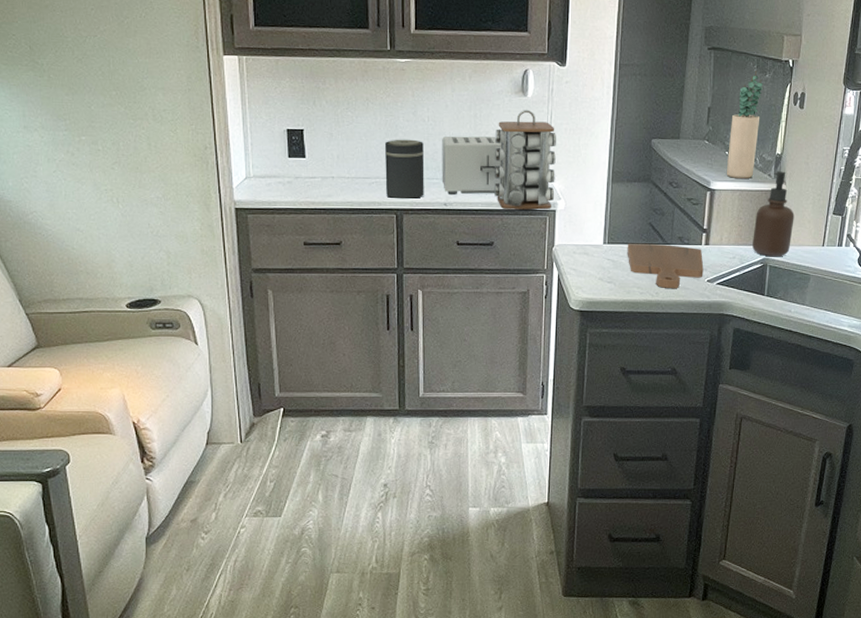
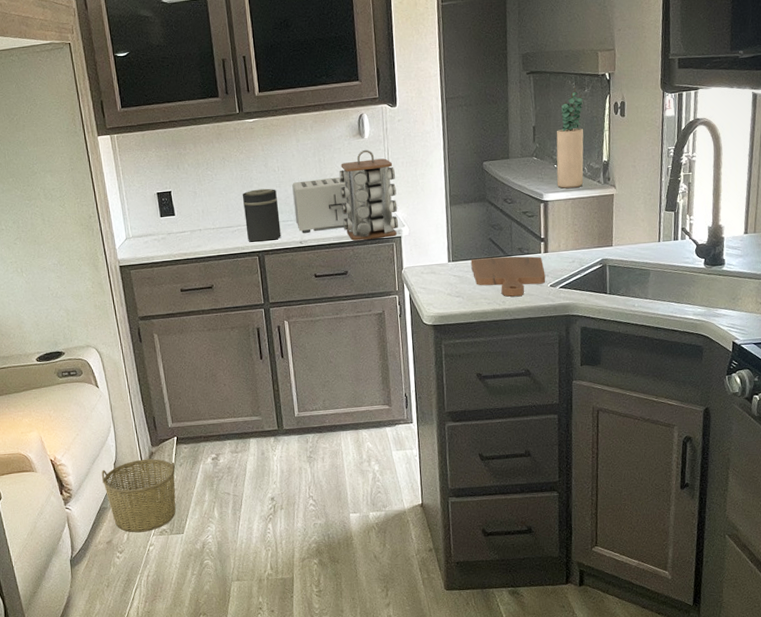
basket: none [192,430,278,512] -> present [101,458,176,533]
soap dispenser: present [752,171,795,257] -> none [589,176,628,258]

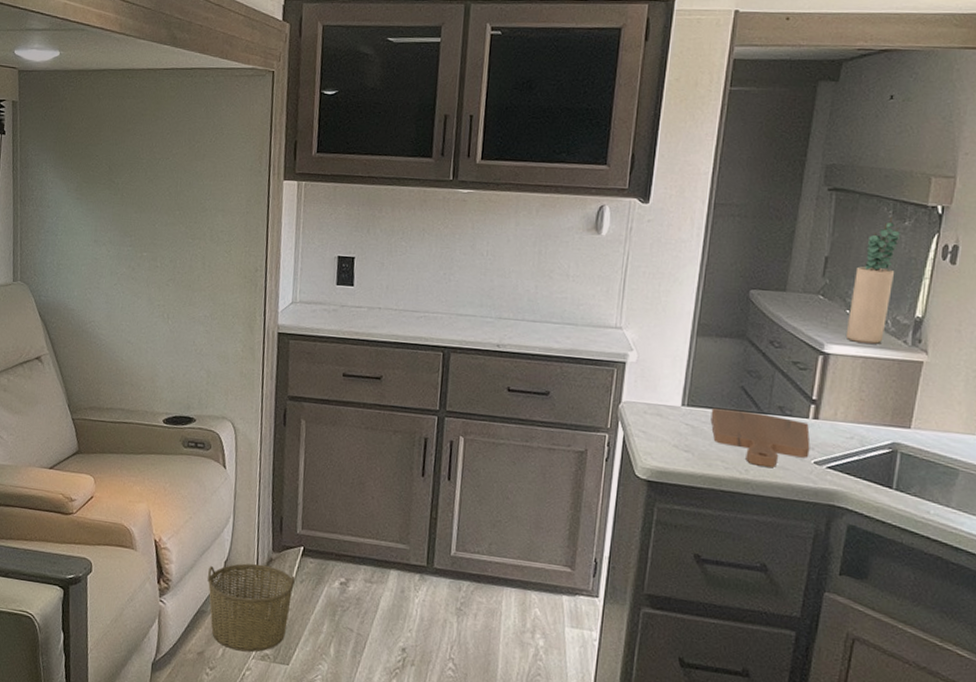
cylinder: present [242,188,281,243] -> none [434,272,480,338]
toaster: present [292,176,348,234] -> none [496,272,567,339]
spice rack: present [338,150,399,242] -> none [553,249,633,361]

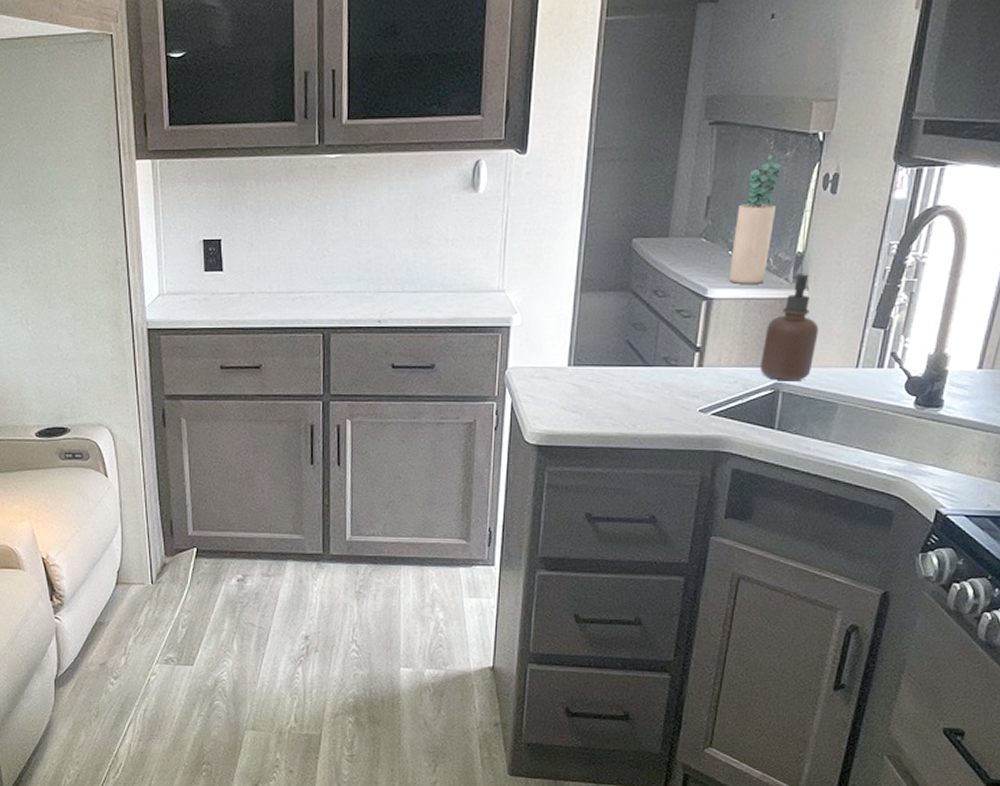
basket: present [207,563,295,652] -> none [102,570,191,658]
cutting board: present [710,407,810,467] -> none [597,365,695,419]
soap dispenser: none [878,338,939,443] -> present [760,274,819,382]

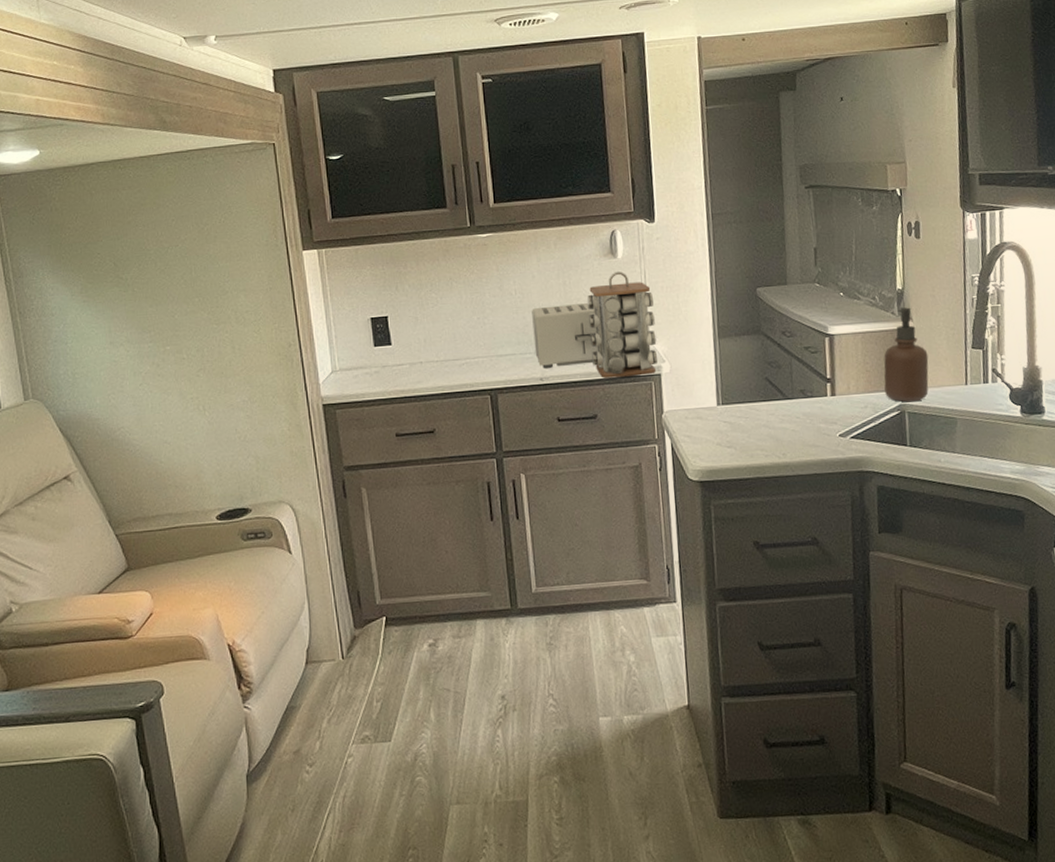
toaster: none [375,240,446,311] -> present [532,302,598,370]
spice rack: none [435,208,513,328] -> present [586,272,658,379]
vase: present [728,149,781,285] -> none [841,205,875,321]

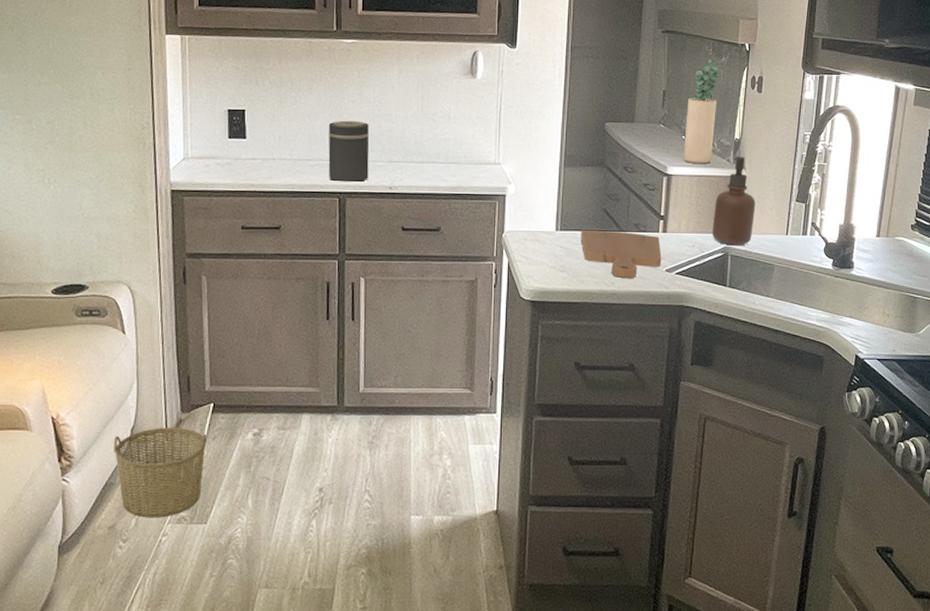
basket: none [291,644,383,740] -> present [114,427,207,518]
cylinder: none [472,314,518,379] -> present [328,120,370,183]
toaster: present [532,302,598,370] -> none [387,117,449,179]
spice rack: present [586,272,658,379] -> none [440,92,506,196]
cutting board: none [744,399,834,448] -> present [580,230,662,278]
vase: none [841,205,875,321] -> present [683,54,719,165]

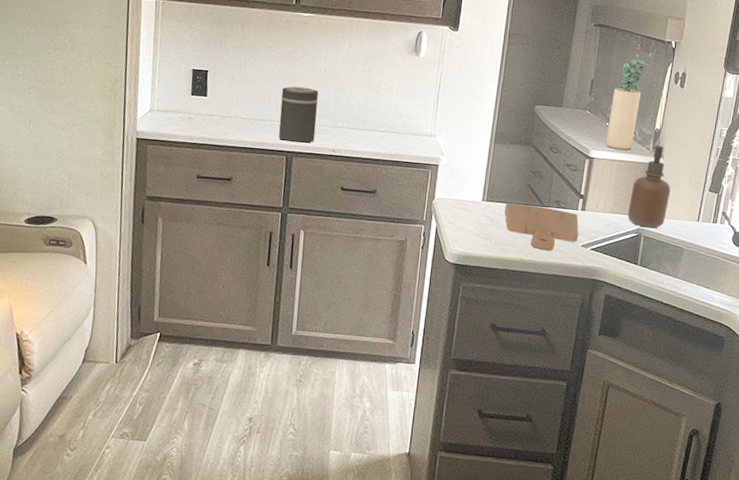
basket: present [114,427,207,518] -> none [68,350,152,432]

